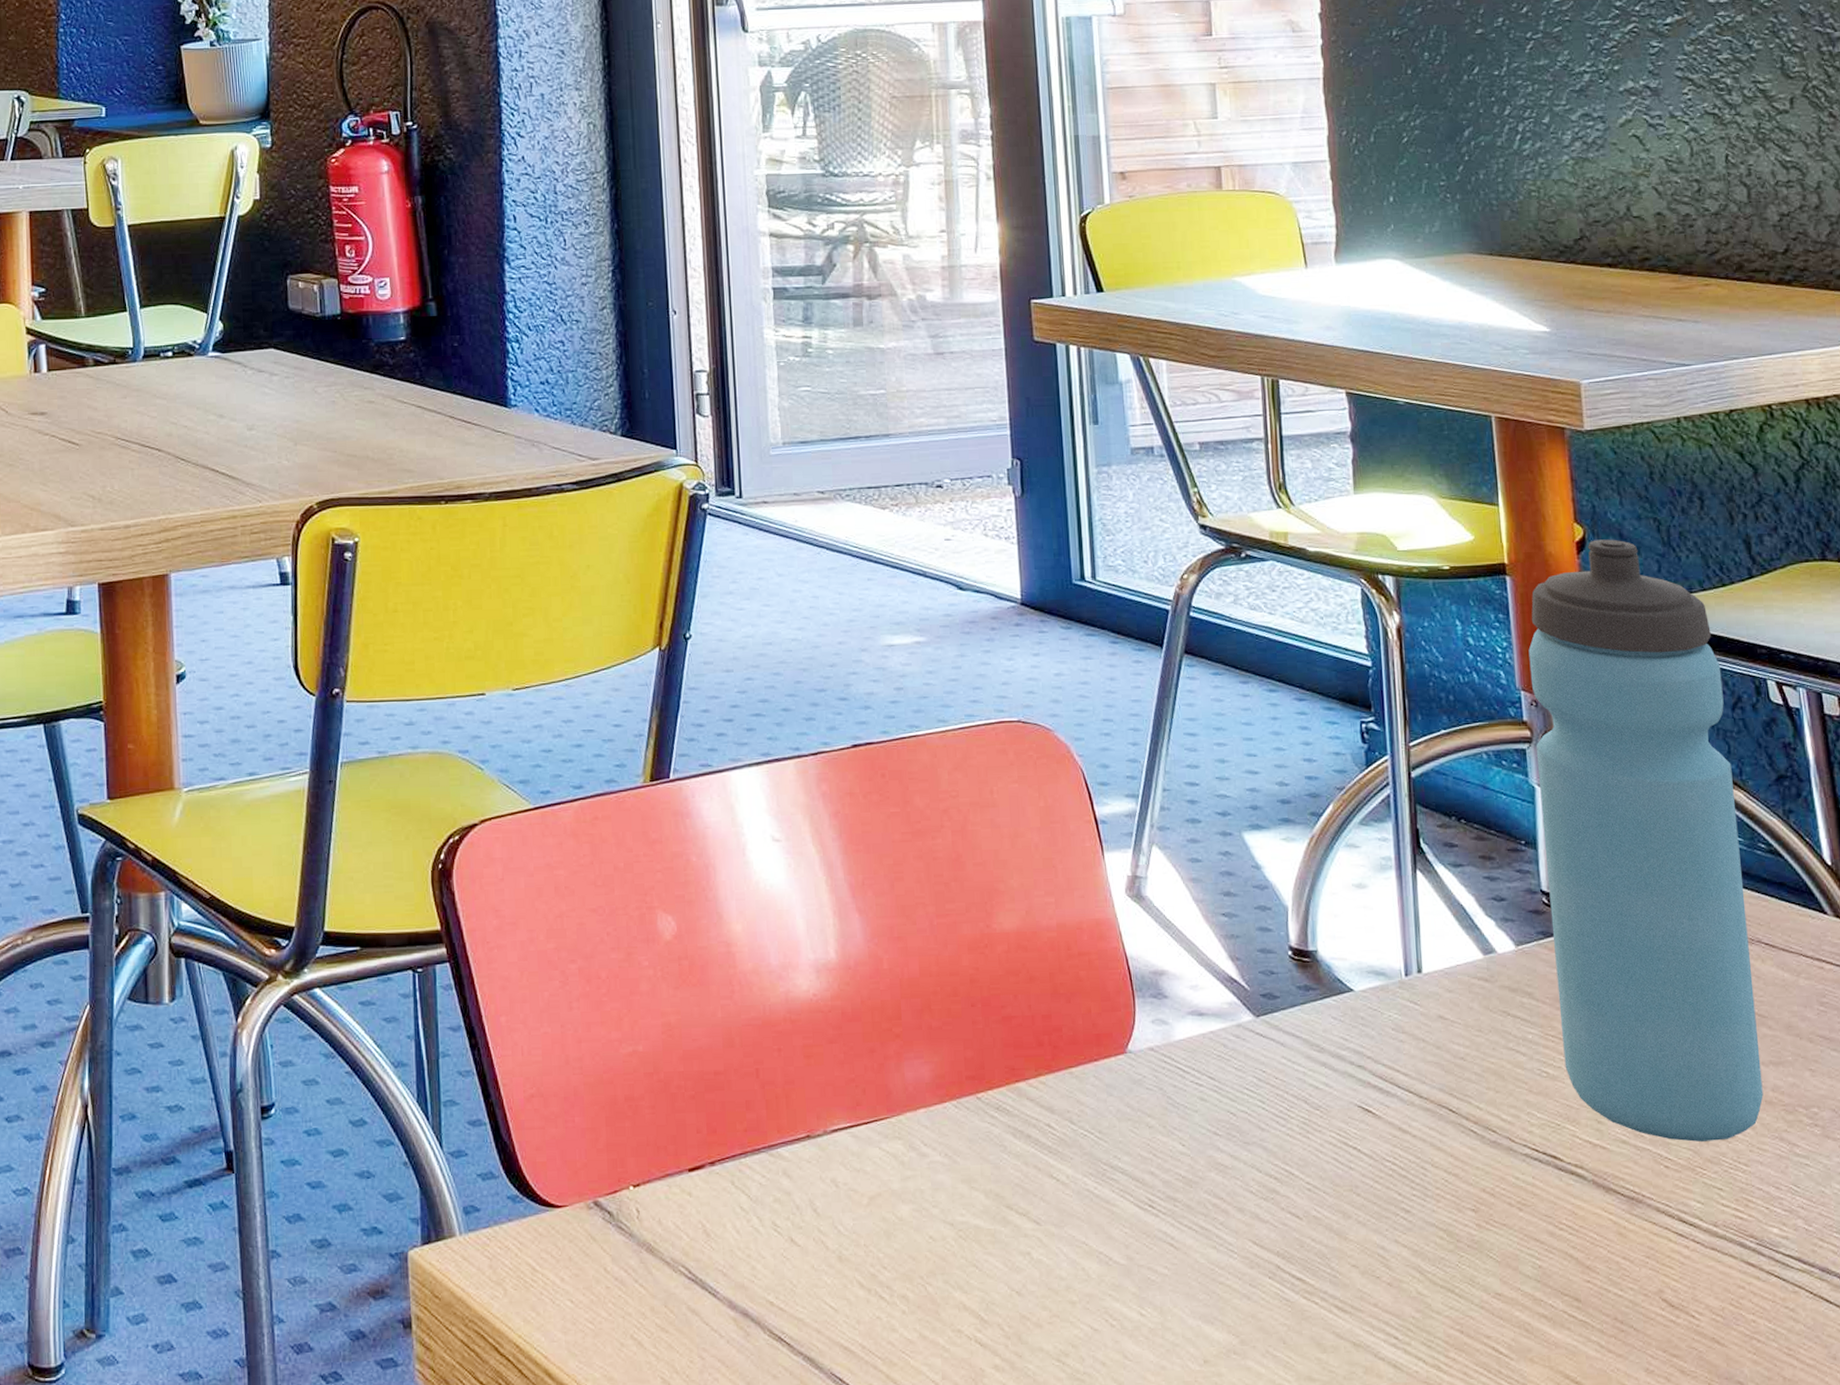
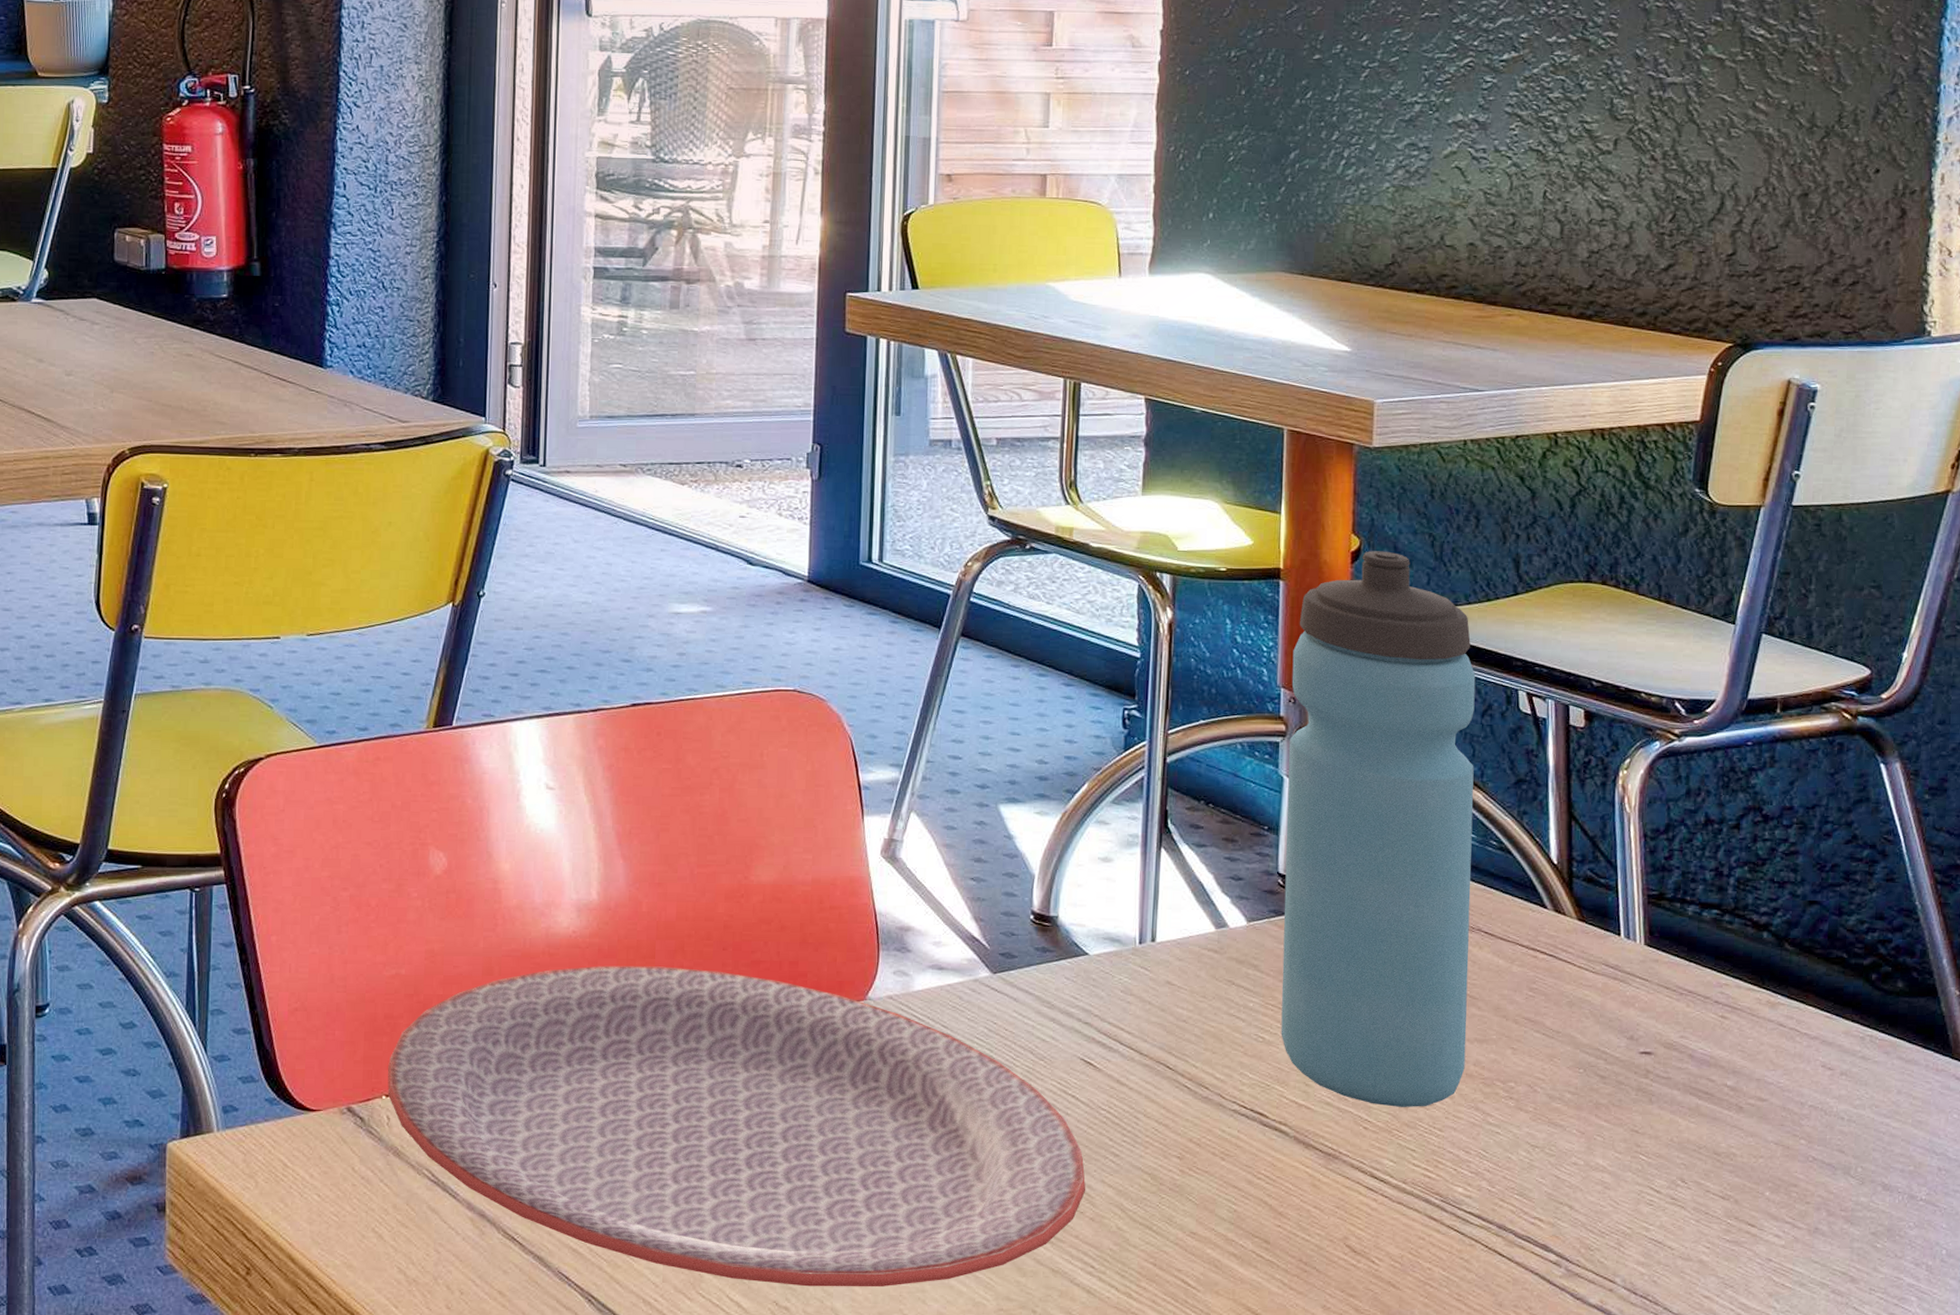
plate: none [632,1027,1380,1377] -> present [387,965,1086,1287]

